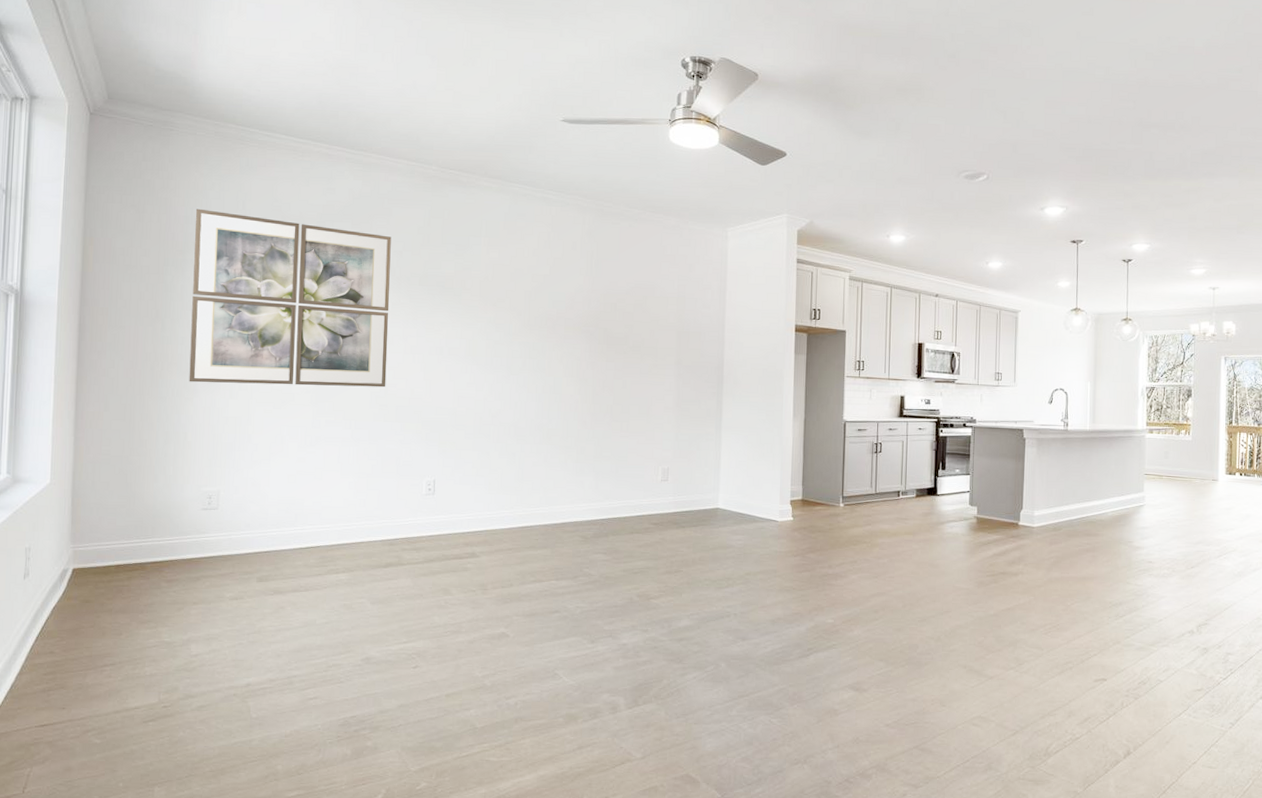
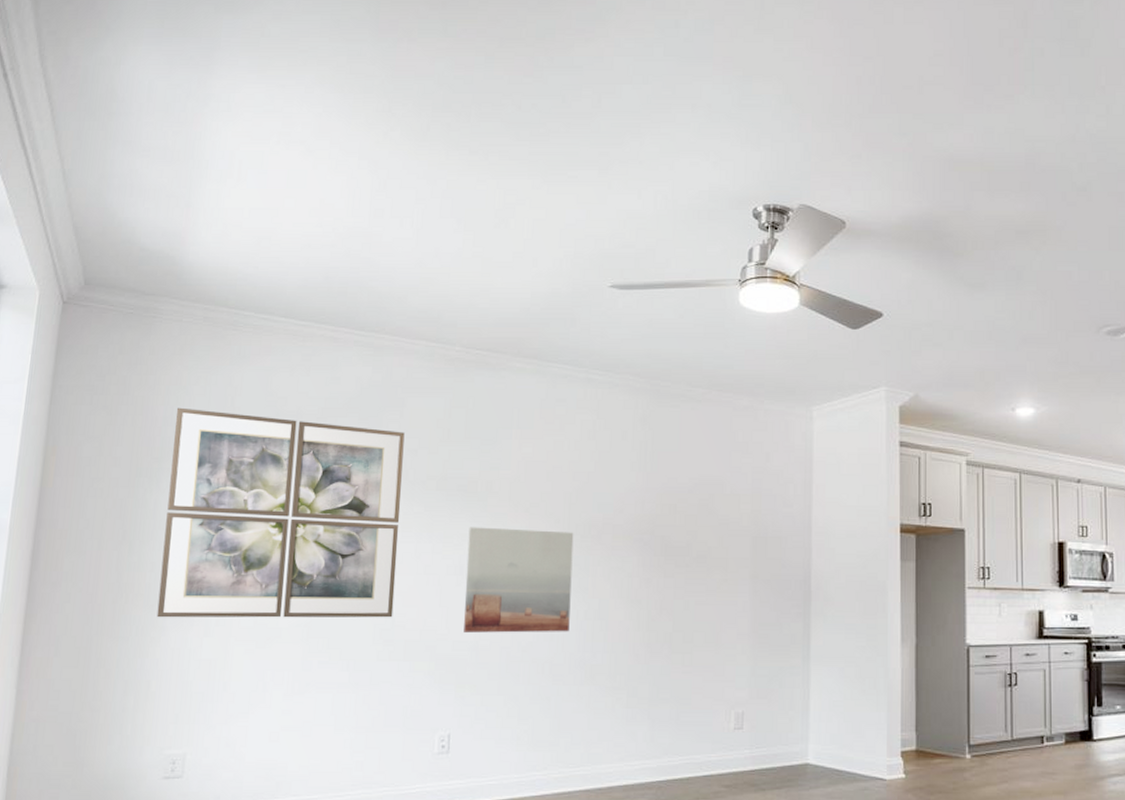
wall art: none [444,316,533,403] -> present [464,527,574,633]

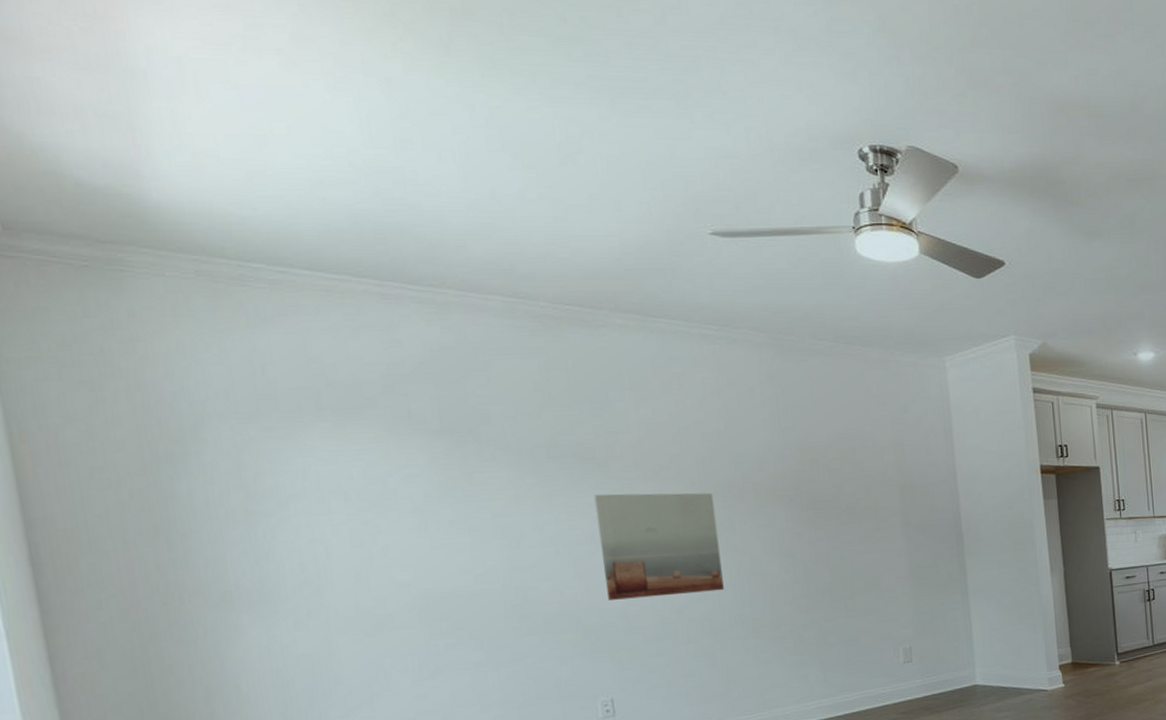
wall art: present [157,407,405,618] -> none [187,379,524,616]

